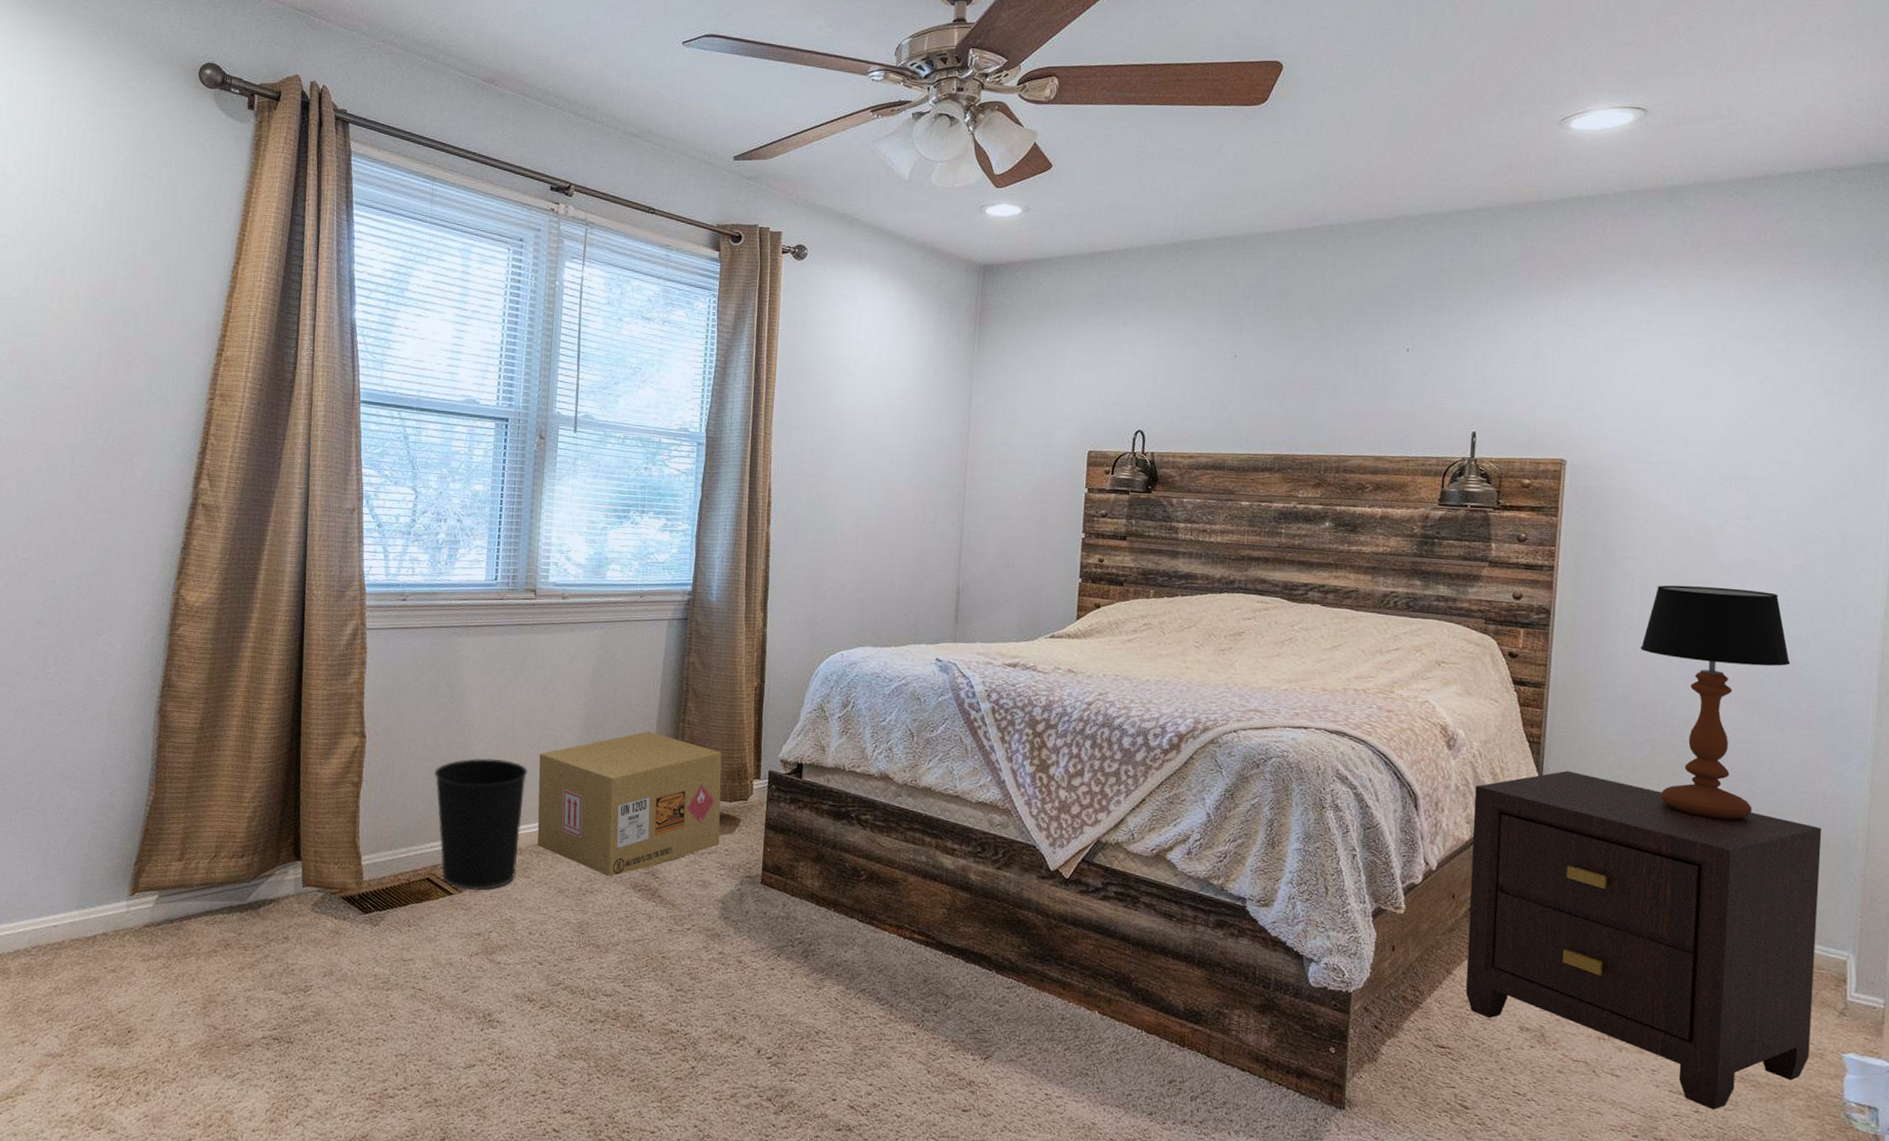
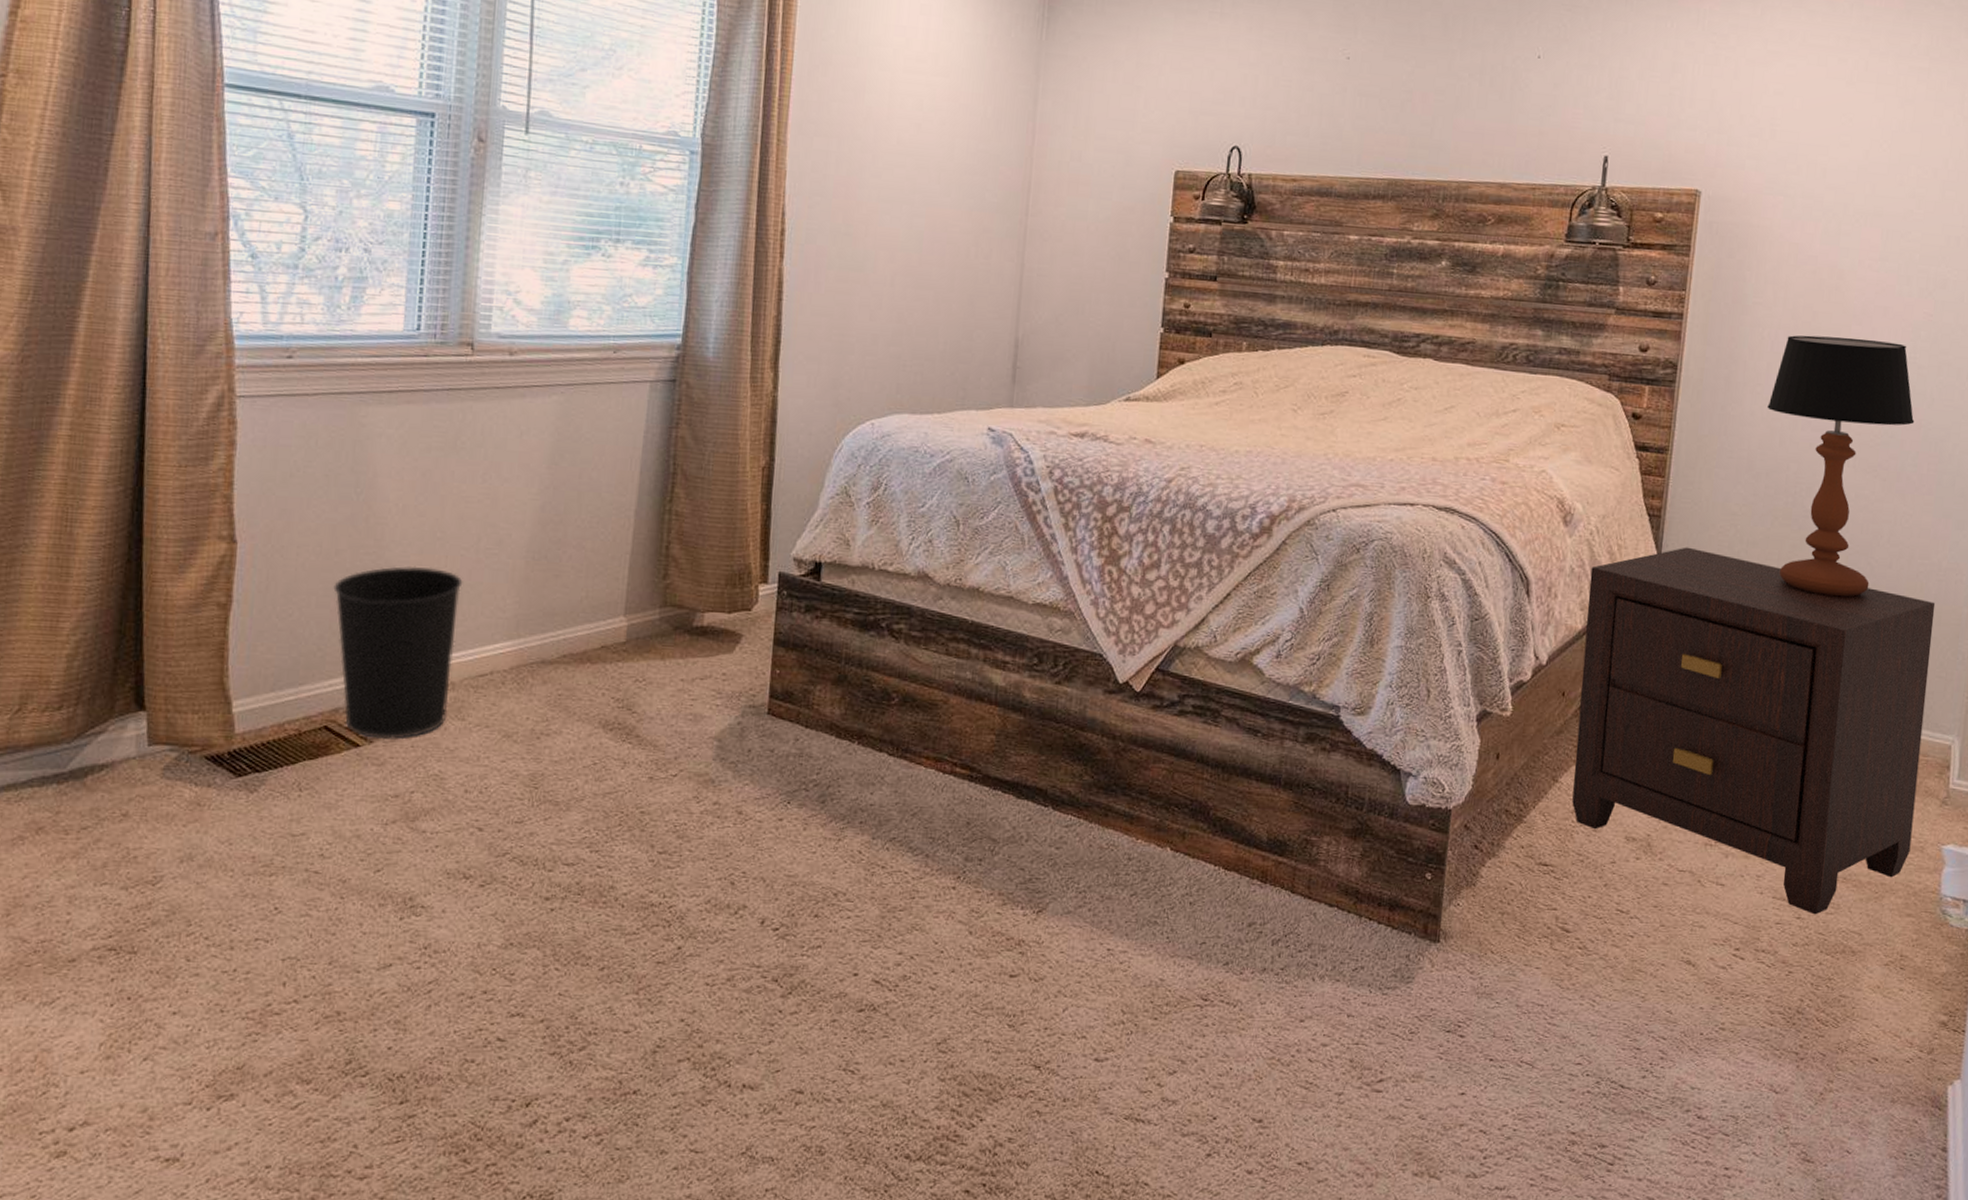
cardboard box: present [537,731,722,877] -> none [475,526,720,714]

